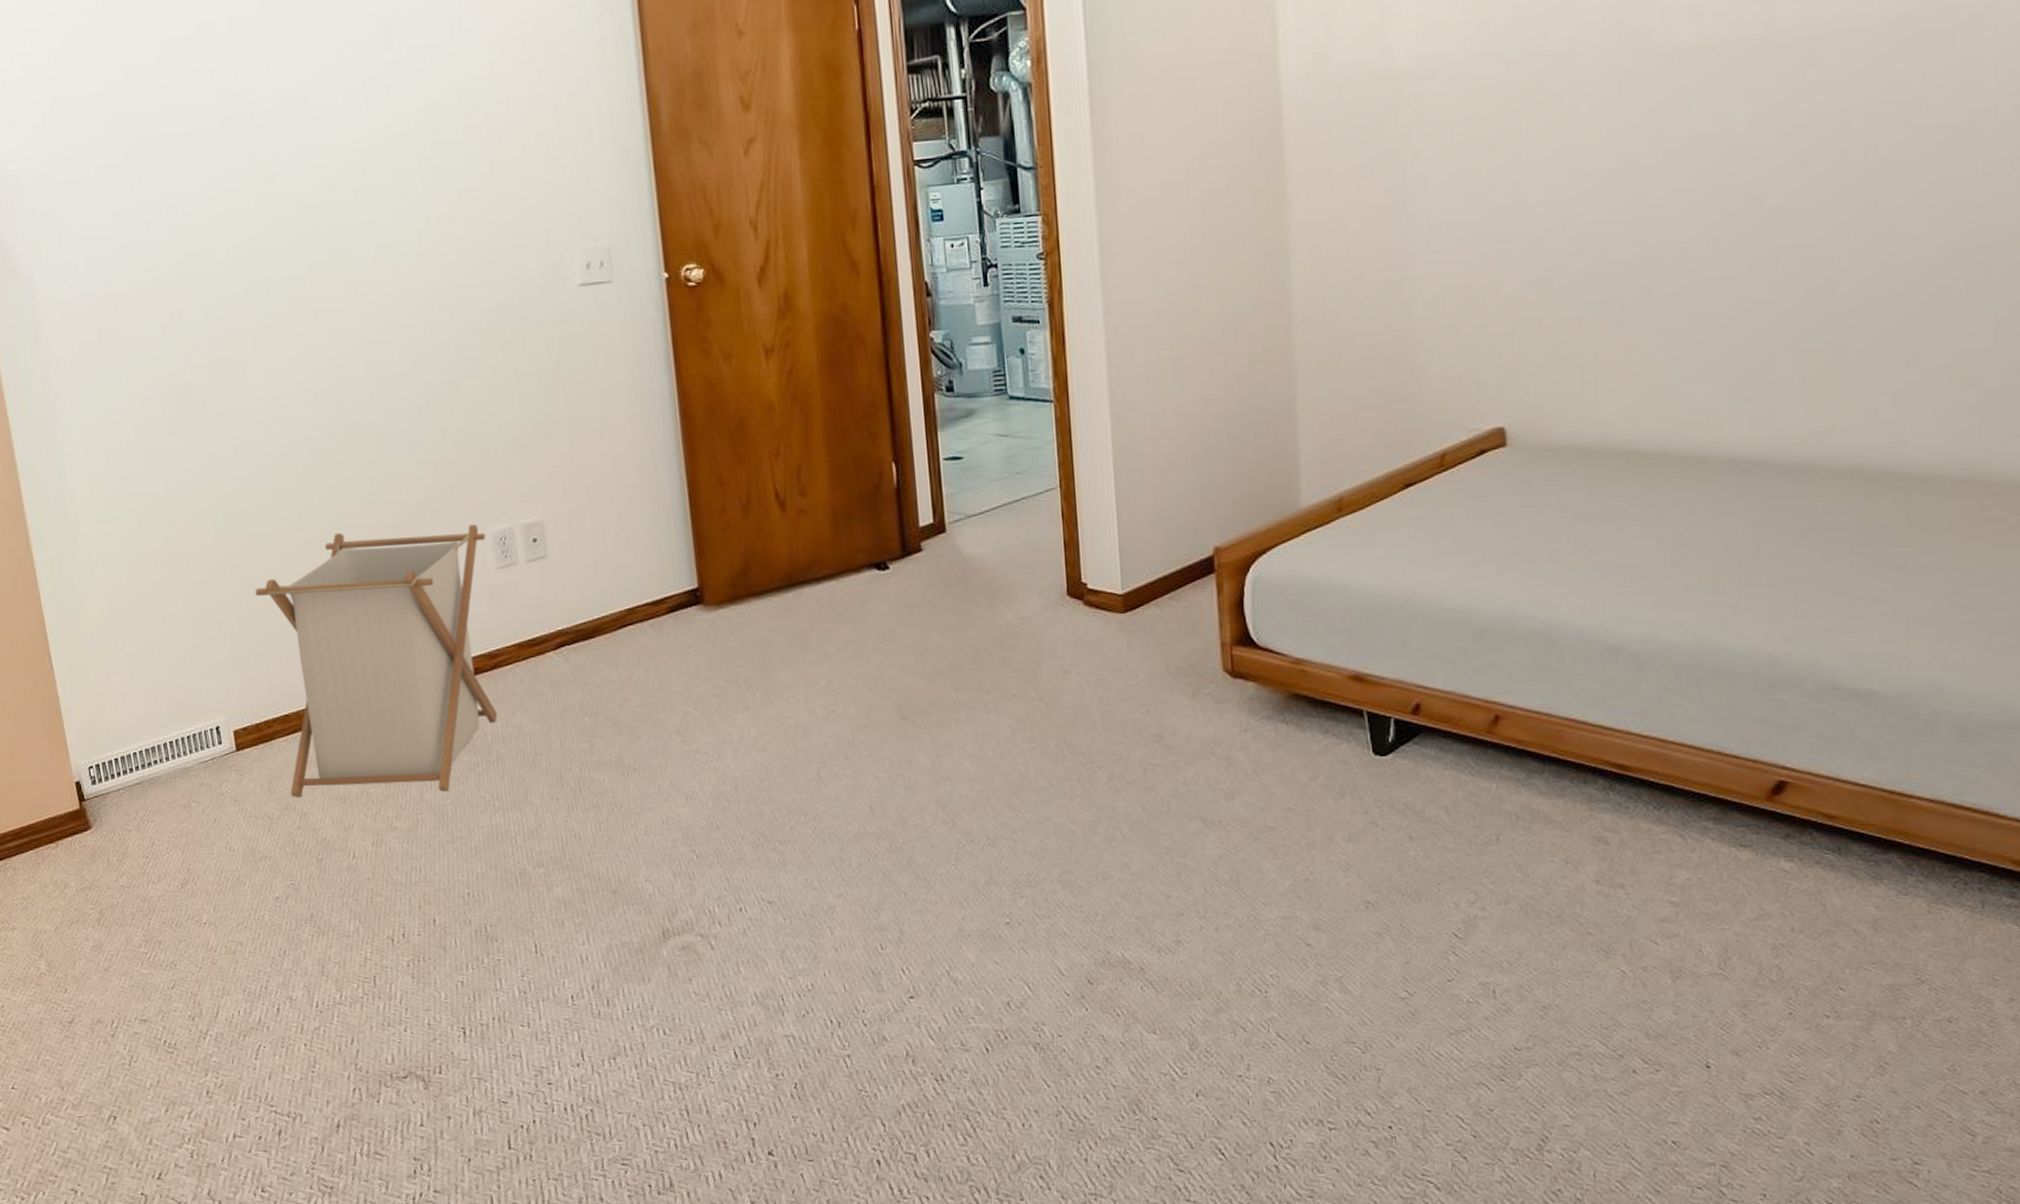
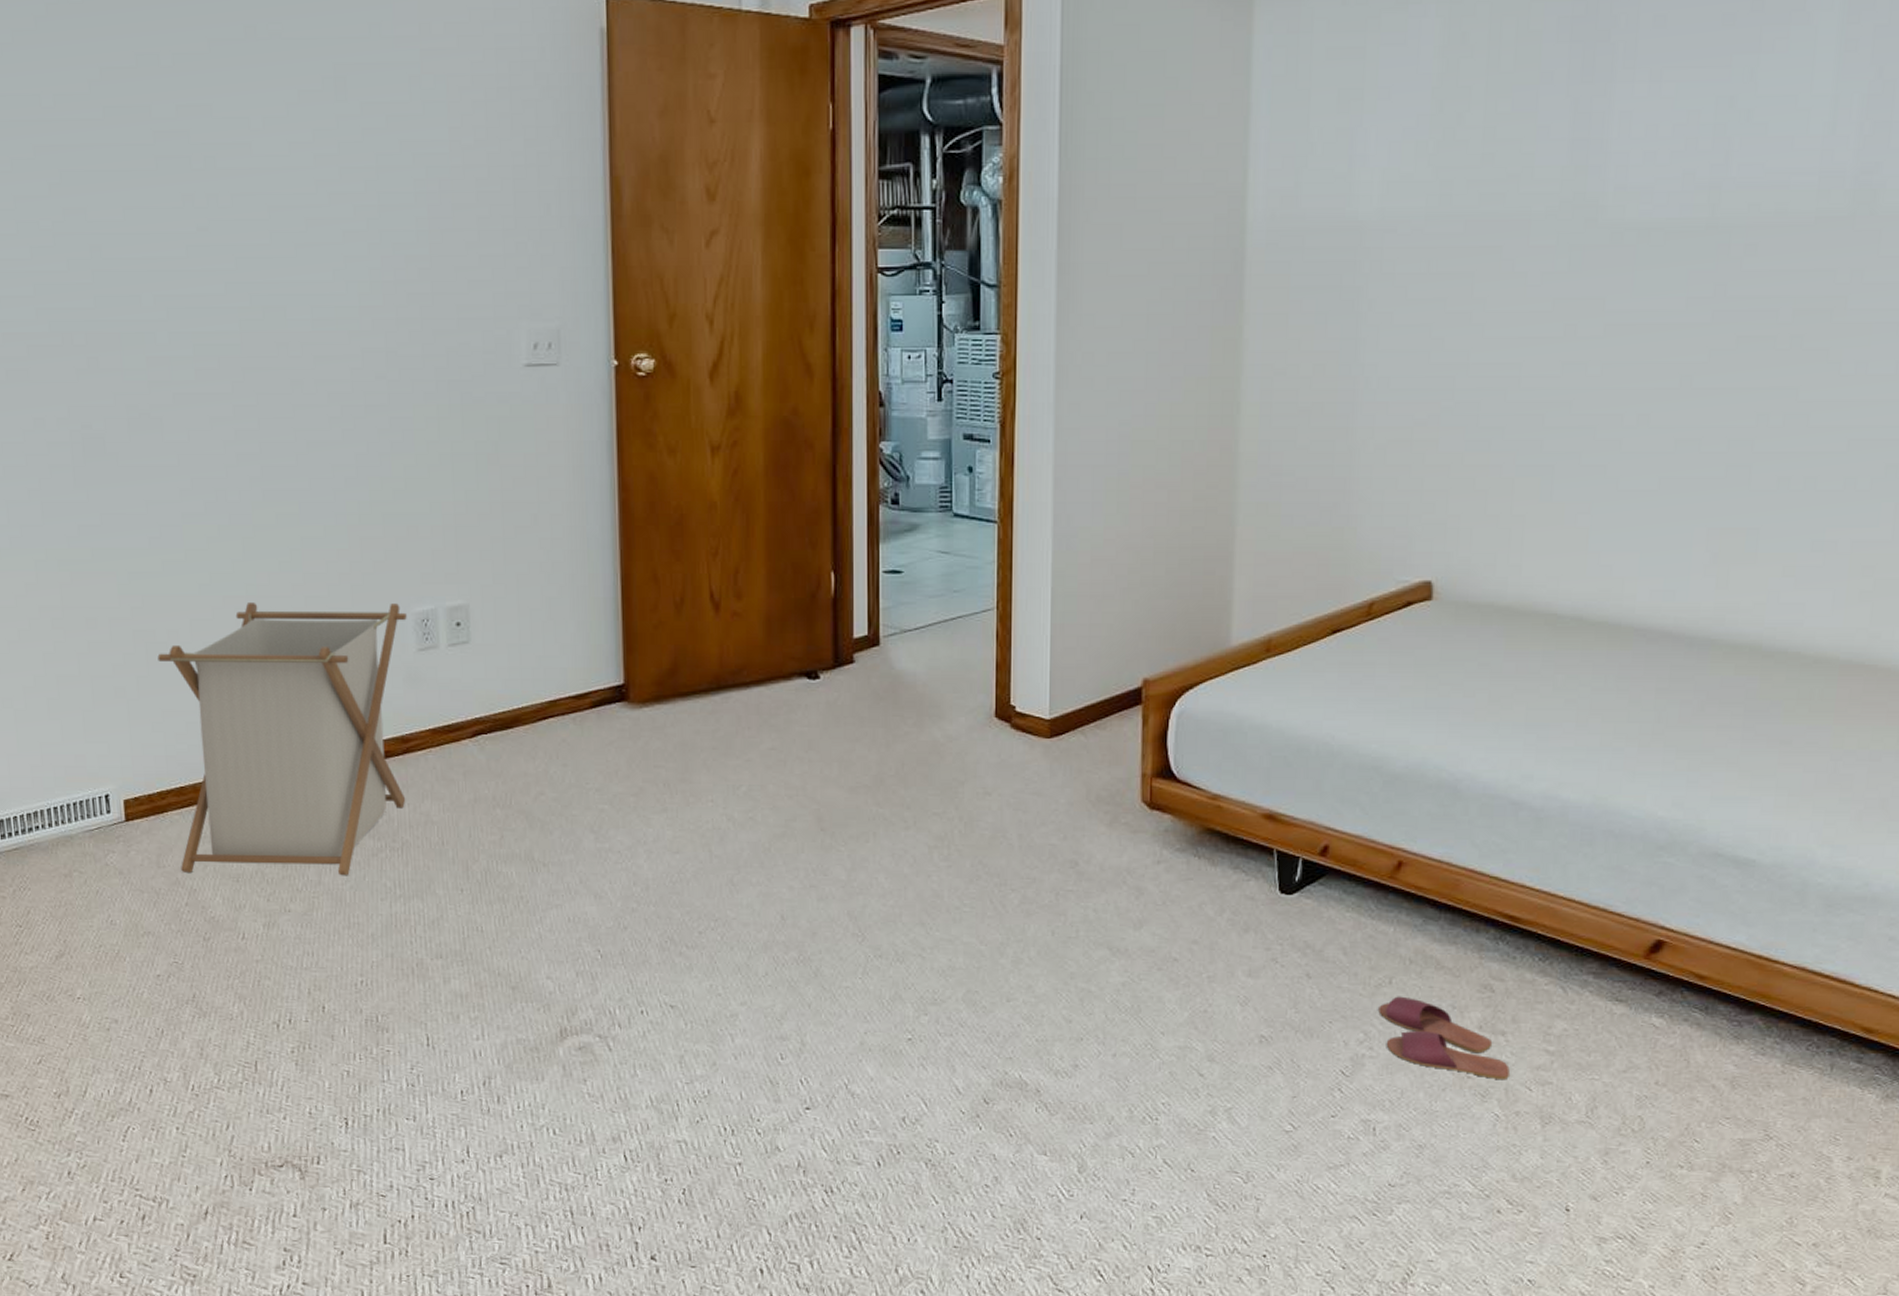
slippers: none [1488,853,1632,934] -> present [1378,996,1510,1079]

